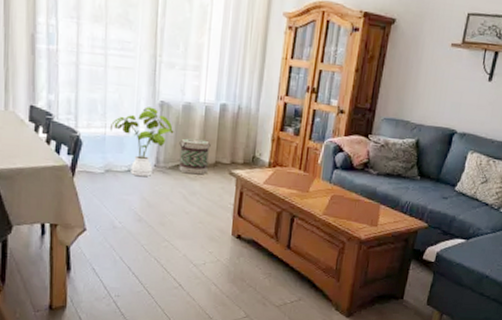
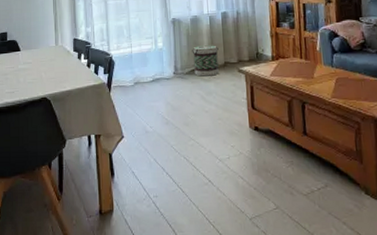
house plant: present [109,107,174,177] -> none [134,24,186,85]

